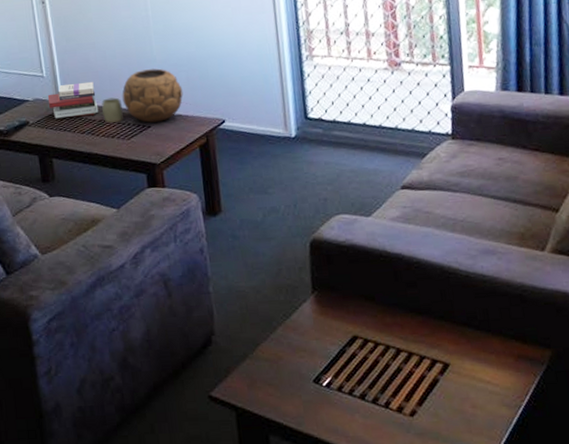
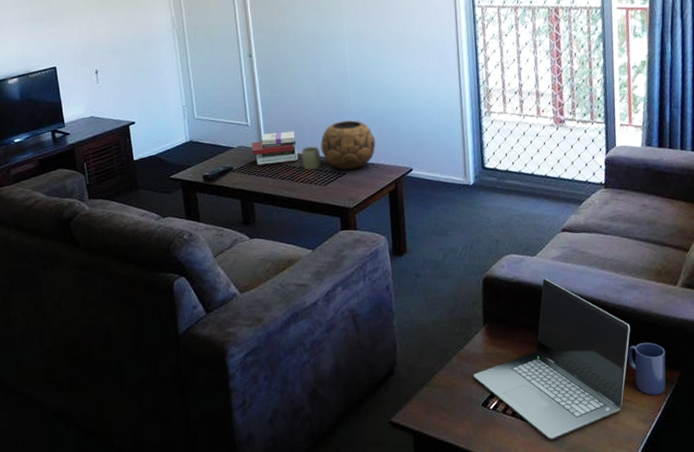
laptop: none [302,241,489,424] -> present [473,278,631,441]
cup: none [485,315,535,377] -> present [627,342,666,396]

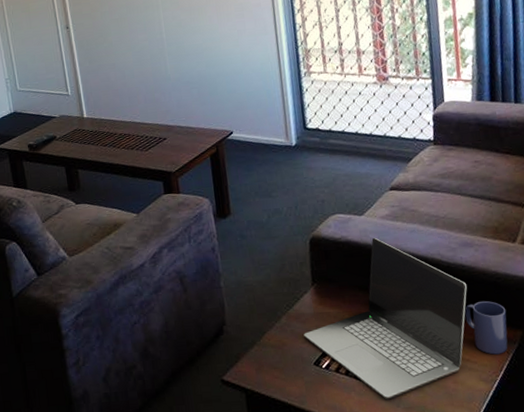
books: present [251,131,299,165] -> none [72,98,120,133]
mug: present [300,146,321,170] -> none [121,113,141,136]
decorative bowl: present [320,120,376,170] -> none [140,86,195,136]

